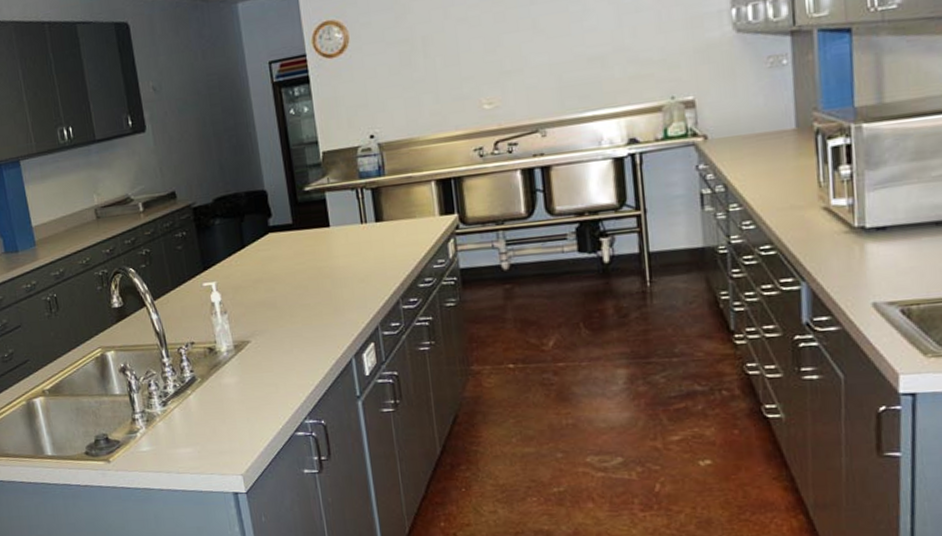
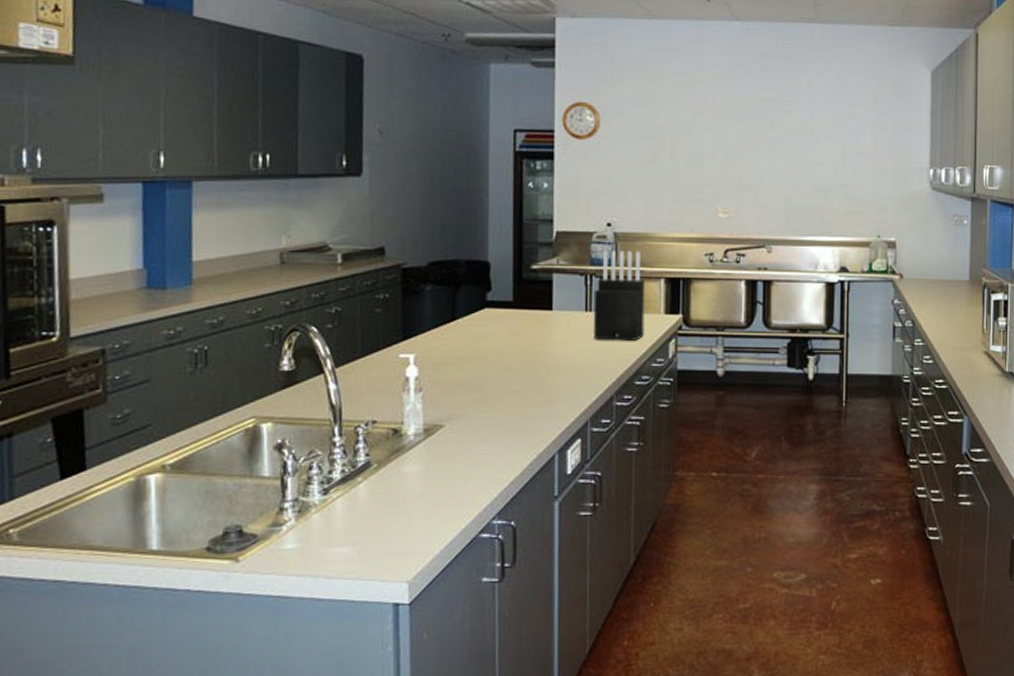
knife block: none [366,157,422,249] -> present [593,250,645,341]

